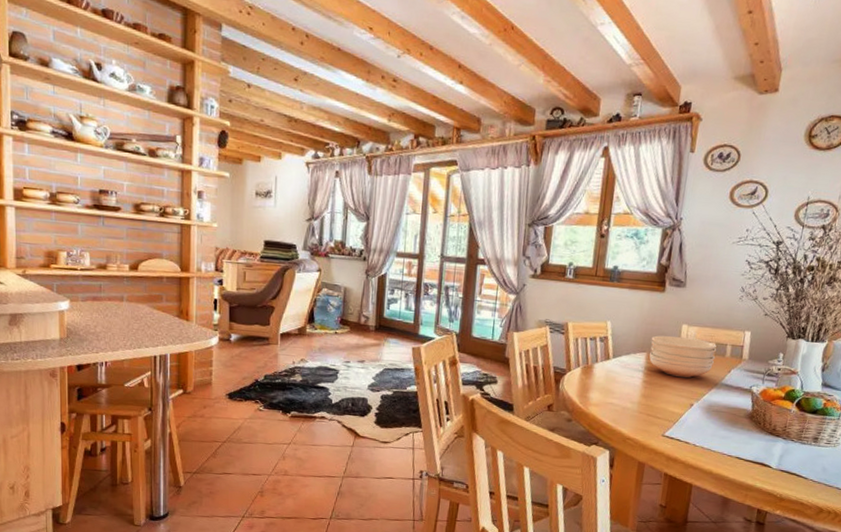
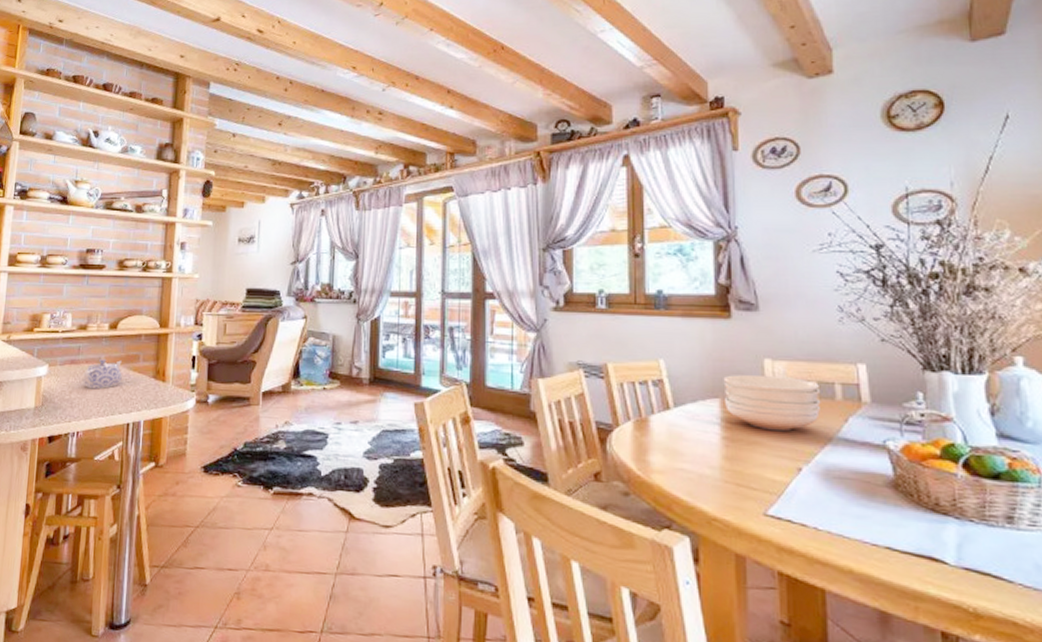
teapot: none [107,297,147,325] -> present [83,359,123,390]

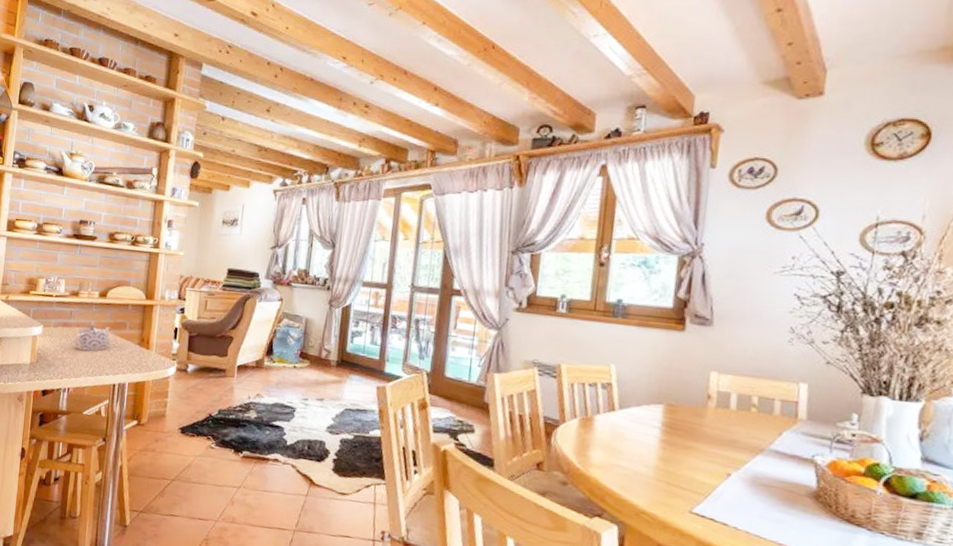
bowl: present [723,374,822,432] -> none [667,384,761,440]

